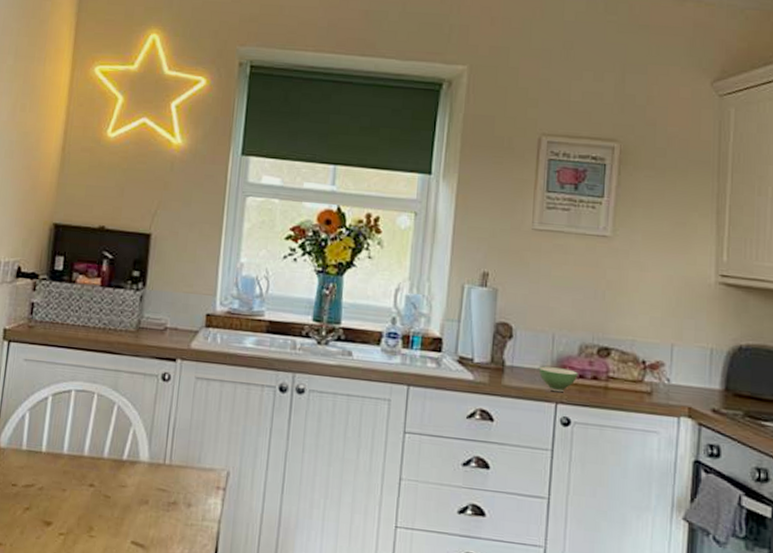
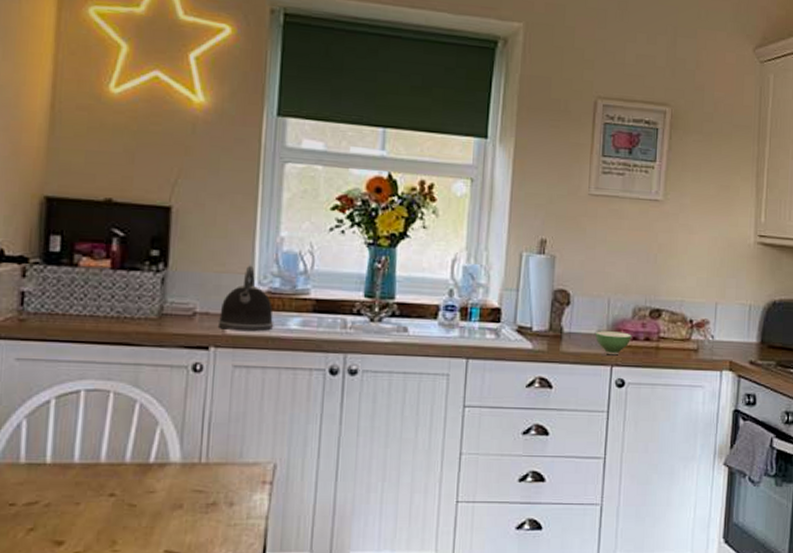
kettle: none [184,287,232,349] -> present [218,265,274,332]

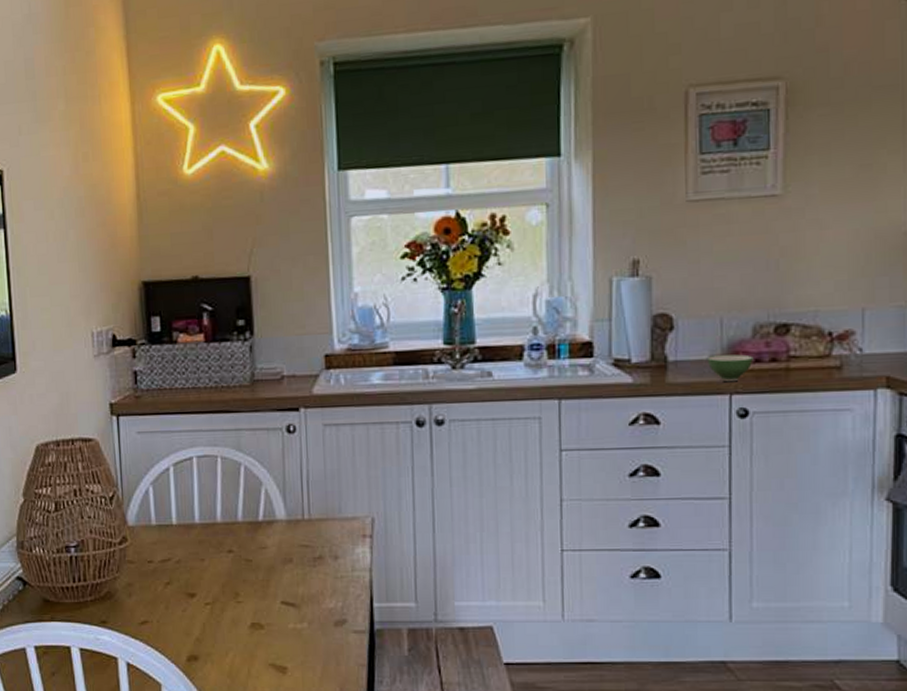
kettle: present [218,265,274,332] -> none [304,324,357,391]

